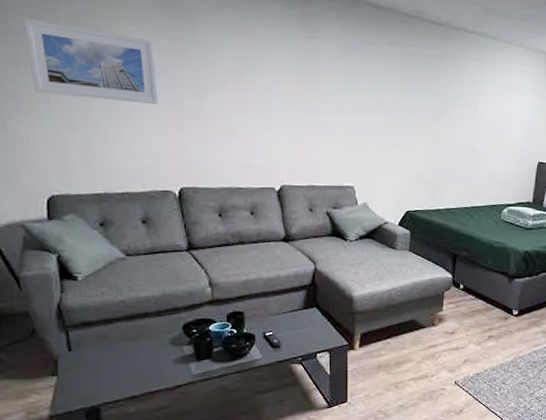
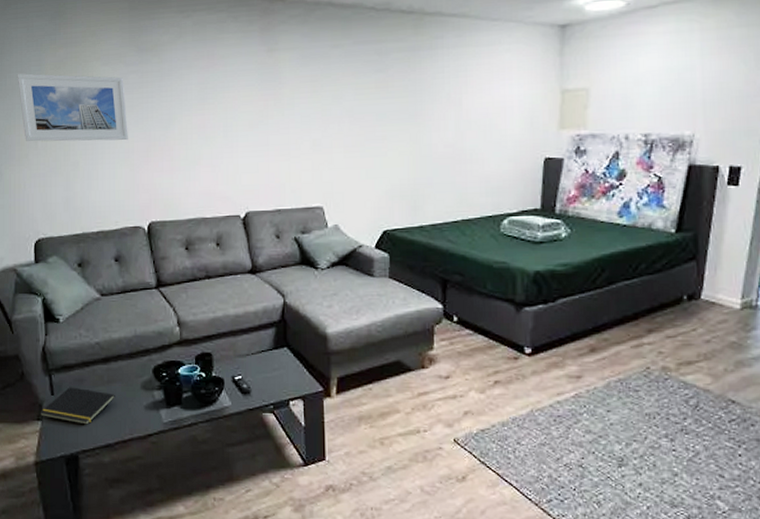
notepad: none [55,343,141,379] -> present [40,387,115,425]

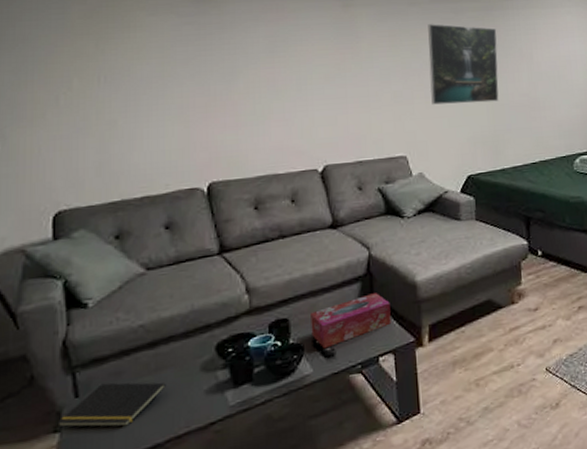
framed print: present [17,73,128,142] -> none [30,22,182,99]
tissue box: none [231,340,302,386] -> present [311,293,391,349]
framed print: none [349,67,423,154] -> present [428,24,499,105]

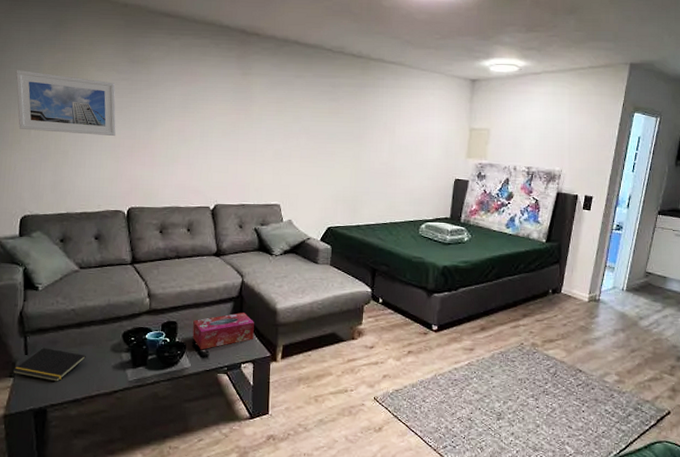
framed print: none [30,22,182,99] -> present [16,70,116,137]
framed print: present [428,24,499,105] -> none [305,95,367,167]

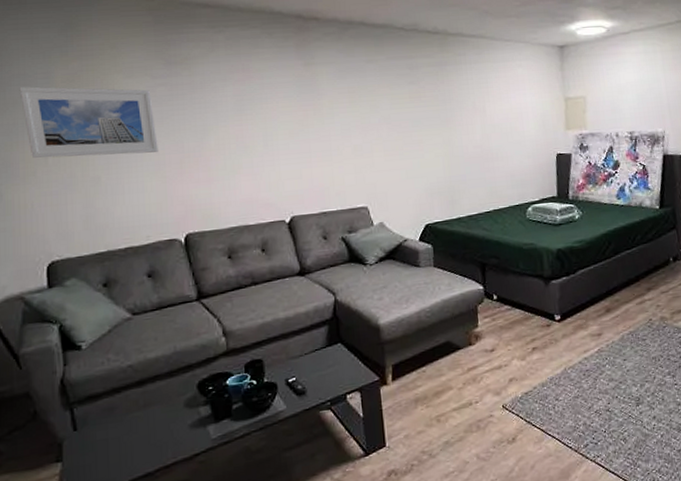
notepad: present [12,348,86,382] -> none [59,417,154,458]
tissue box: present [192,312,254,350] -> none [283,335,357,387]

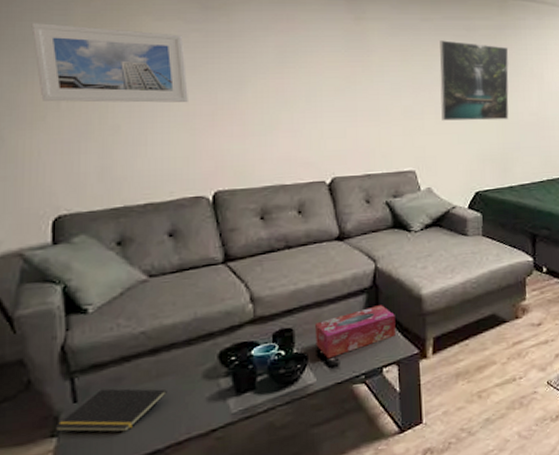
notepad: none [59,417,154,458] -> present [55,388,167,433]
tissue box: none [283,335,357,387] -> present [315,305,396,359]
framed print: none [385,80,454,158] -> present [440,40,509,121]

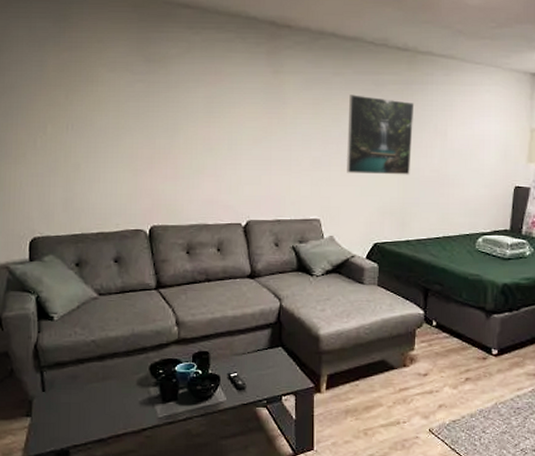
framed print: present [31,23,188,103] -> none [16,73,133,147]
notepad: present [55,388,167,433] -> none [29,383,110,420]
tissue box: present [315,305,396,359] -> none [227,340,295,382]

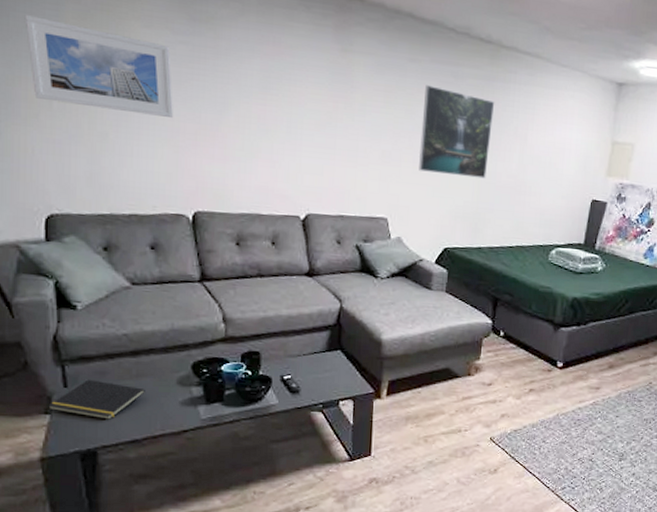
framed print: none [16,73,133,147] -> present [24,15,173,119]
notepad: none [29,383,110,420] -> present [48,379,145,420]

